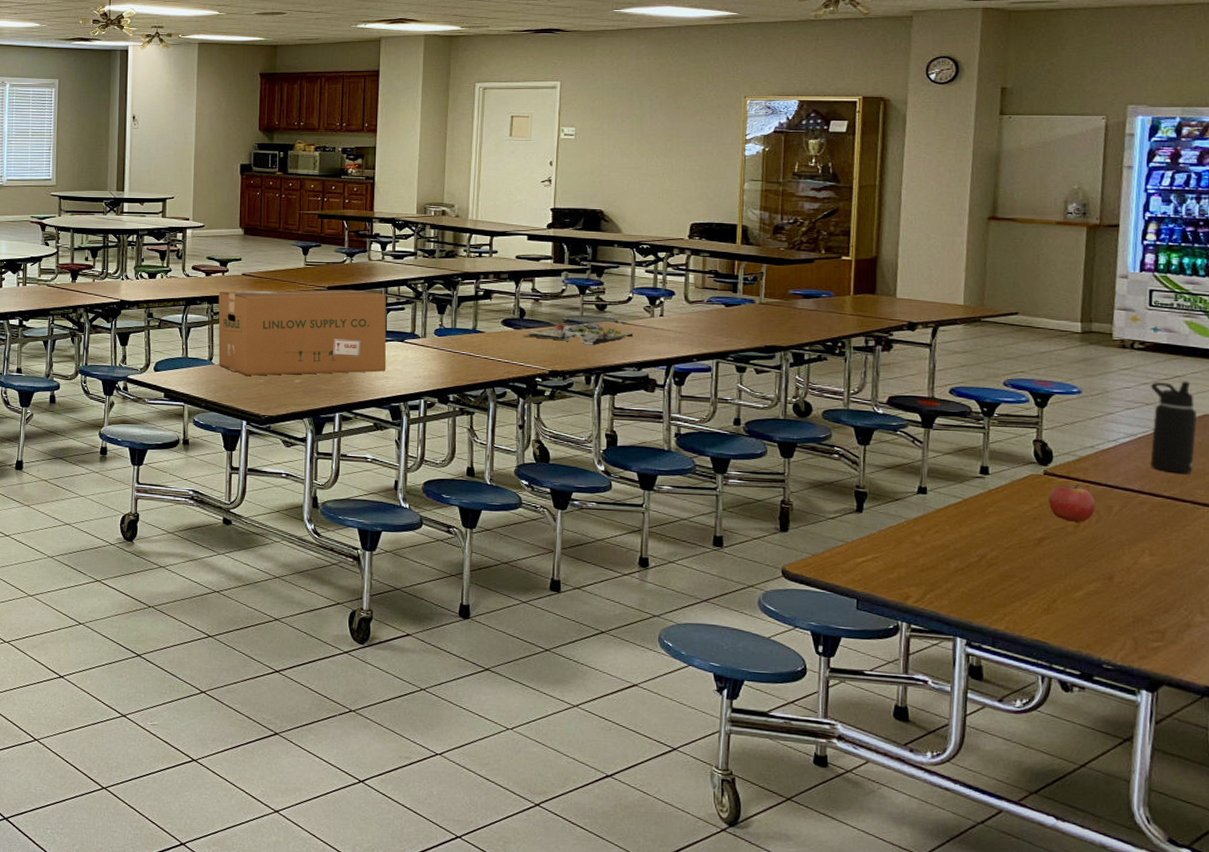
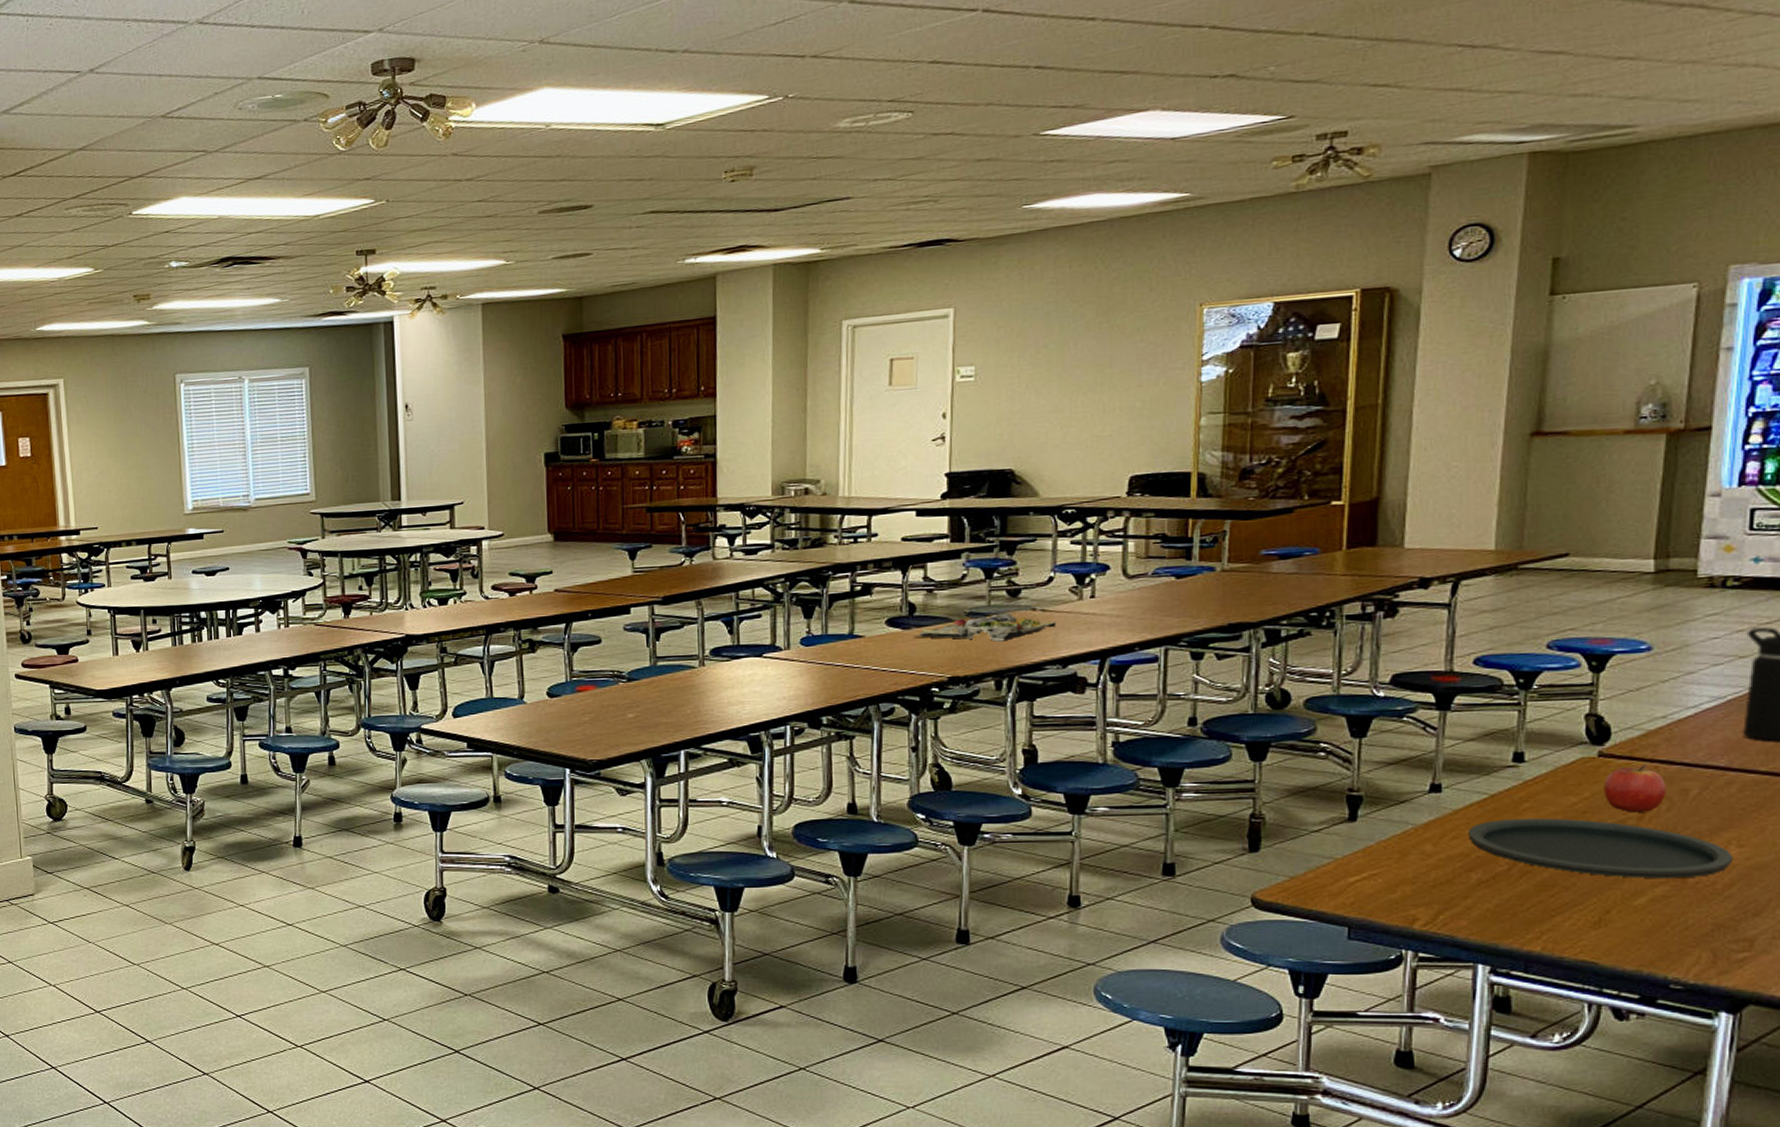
box: present [218,289,387,376] -> none [526,597,742,714]
tray: none [947,519,1147,578] -> present [1468,818,1734,879]

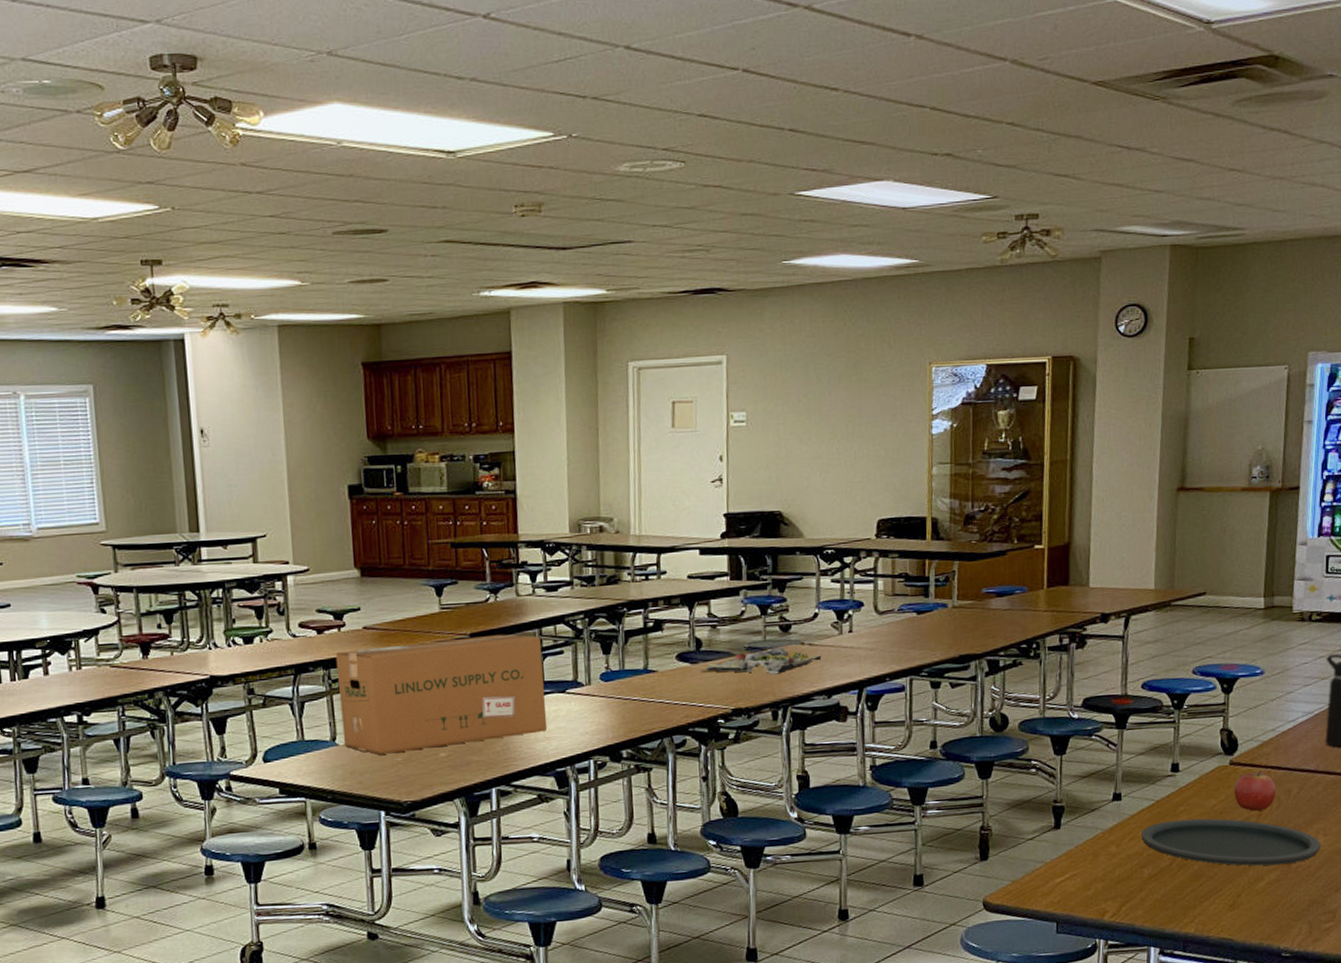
box: none [526,597,742,714] -> present [335,634,548,755]

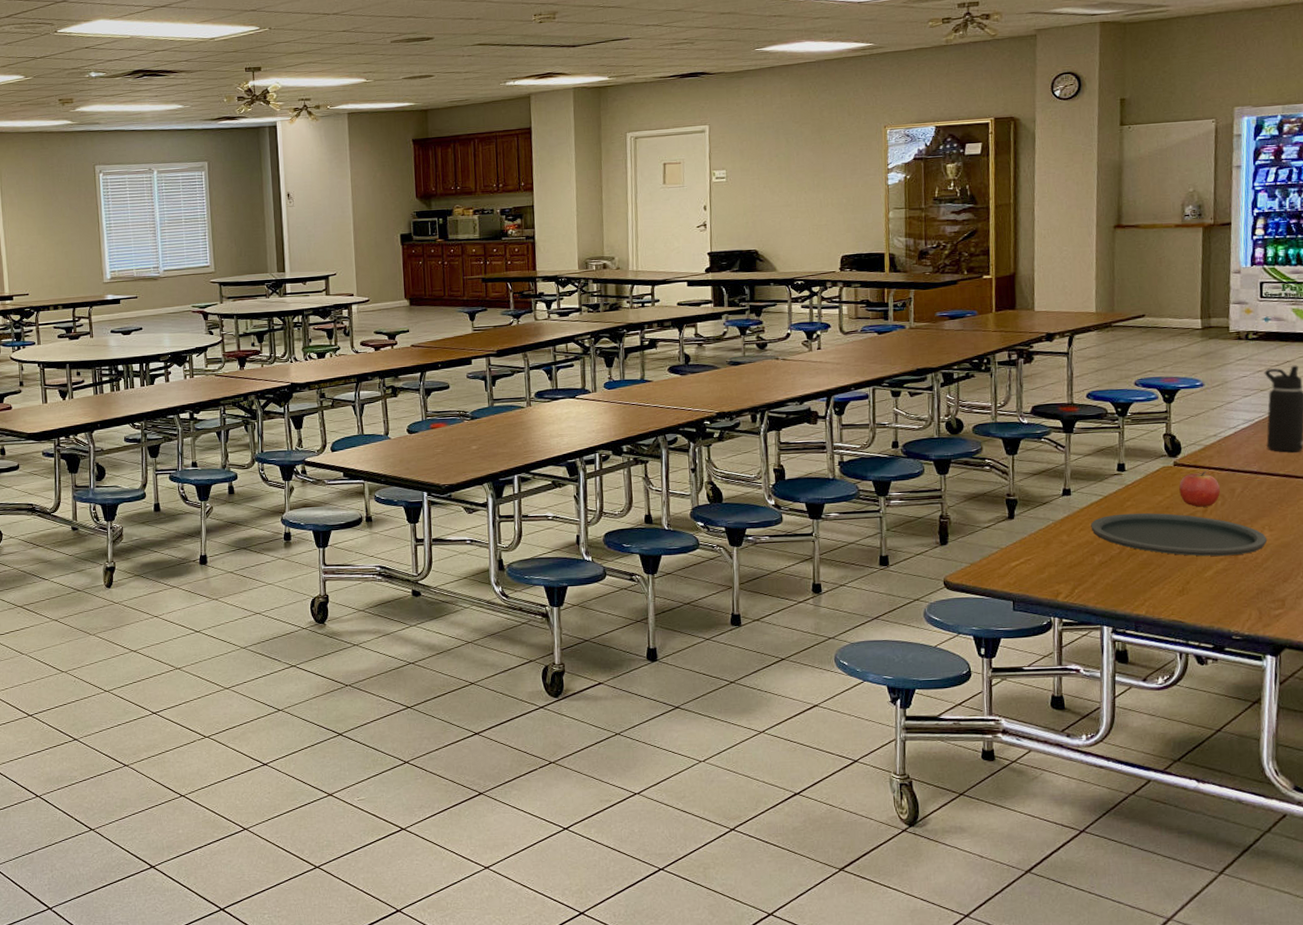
box: present [335,634,548,755] -> none [389,351,560,447]
food tray: present [700,647,822,675] -> none [688,361,794,384]

